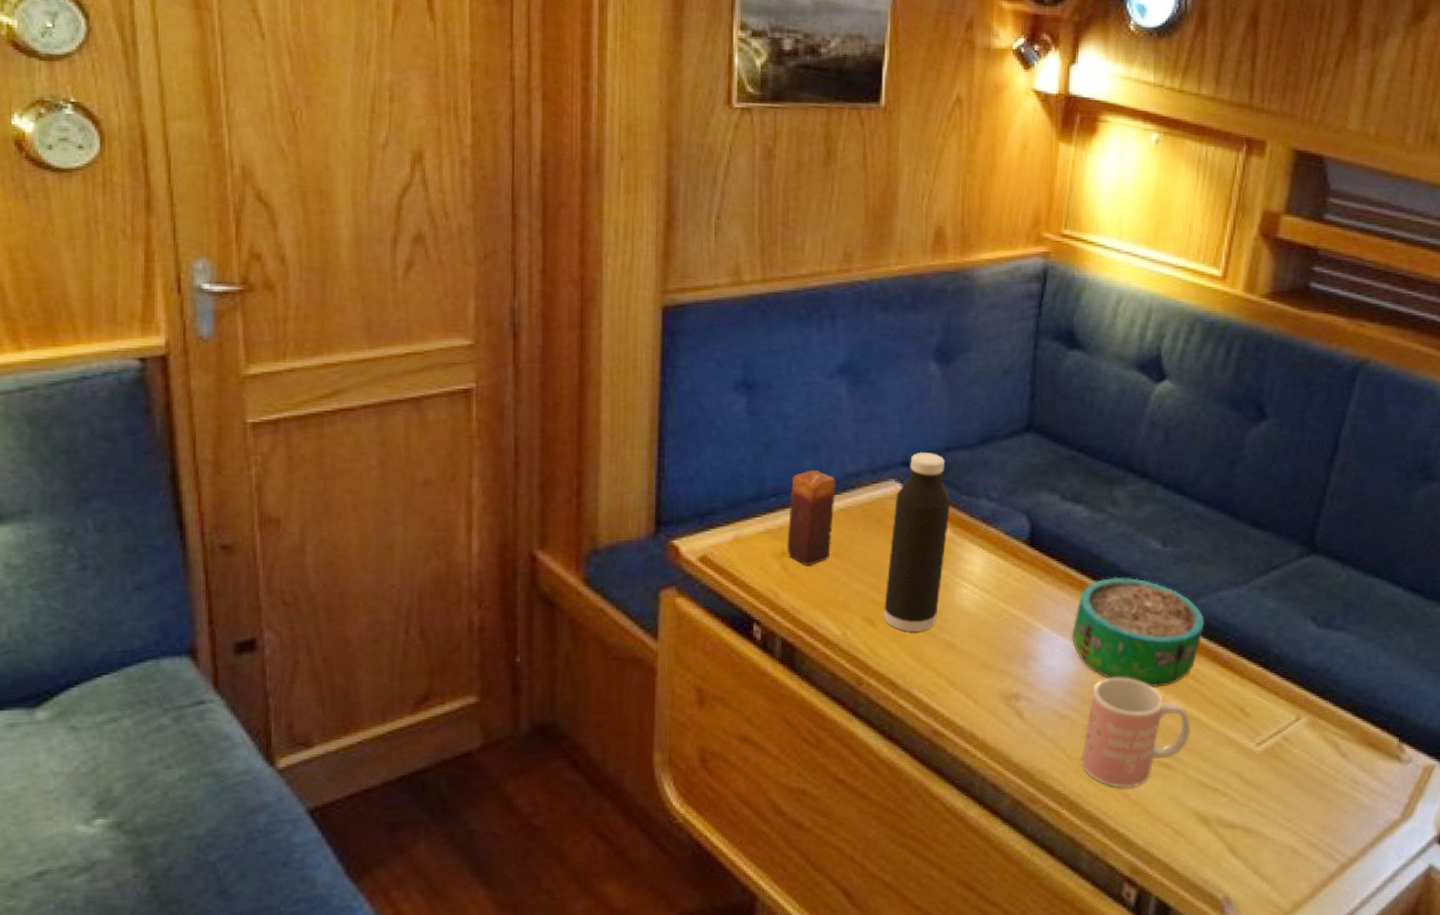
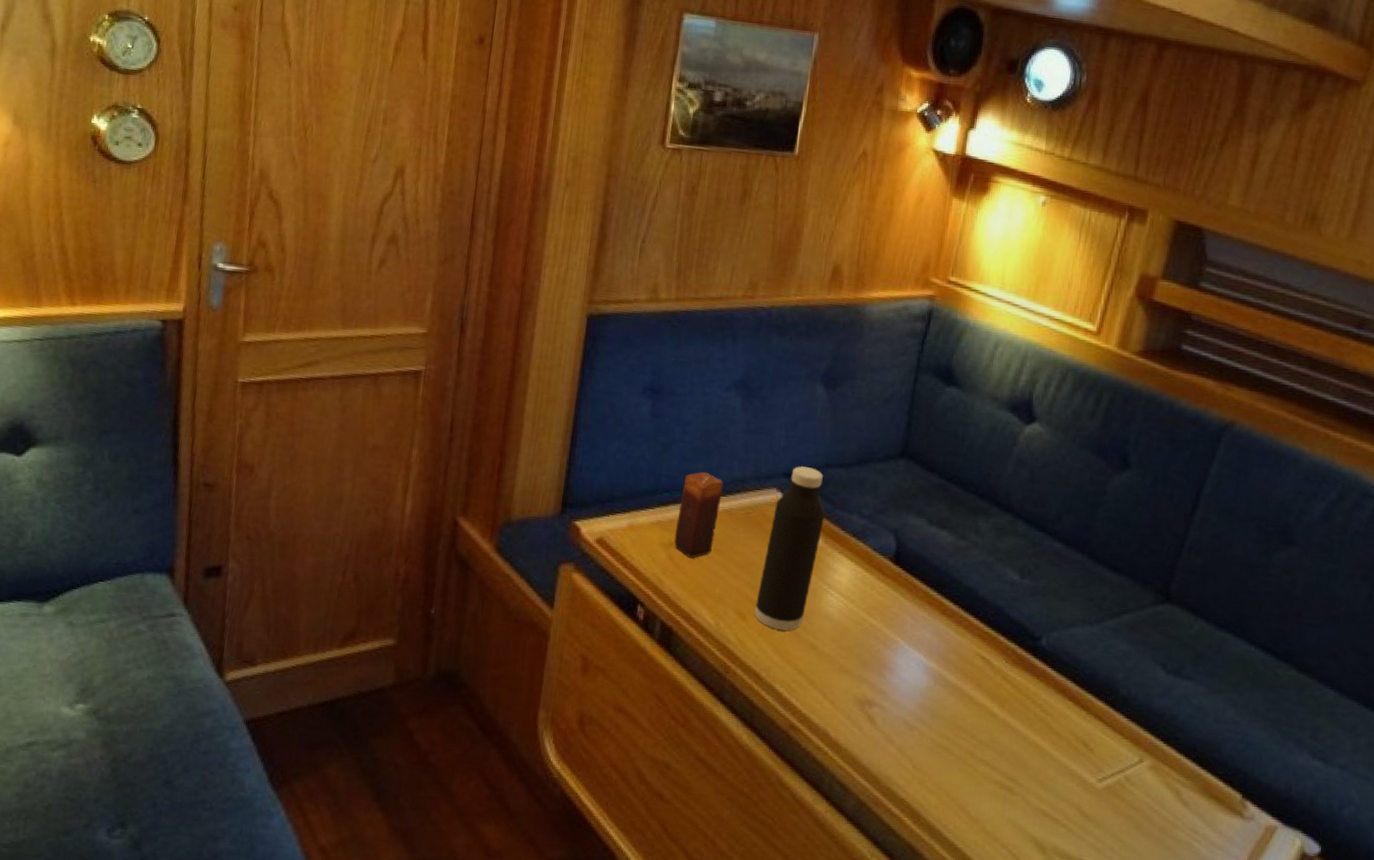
decorative bowl: present [1072,577,1205,687] -> none [927,601,1056,712]
mug: present [1081,677,1191,788] -> none [926,696,1035,805]

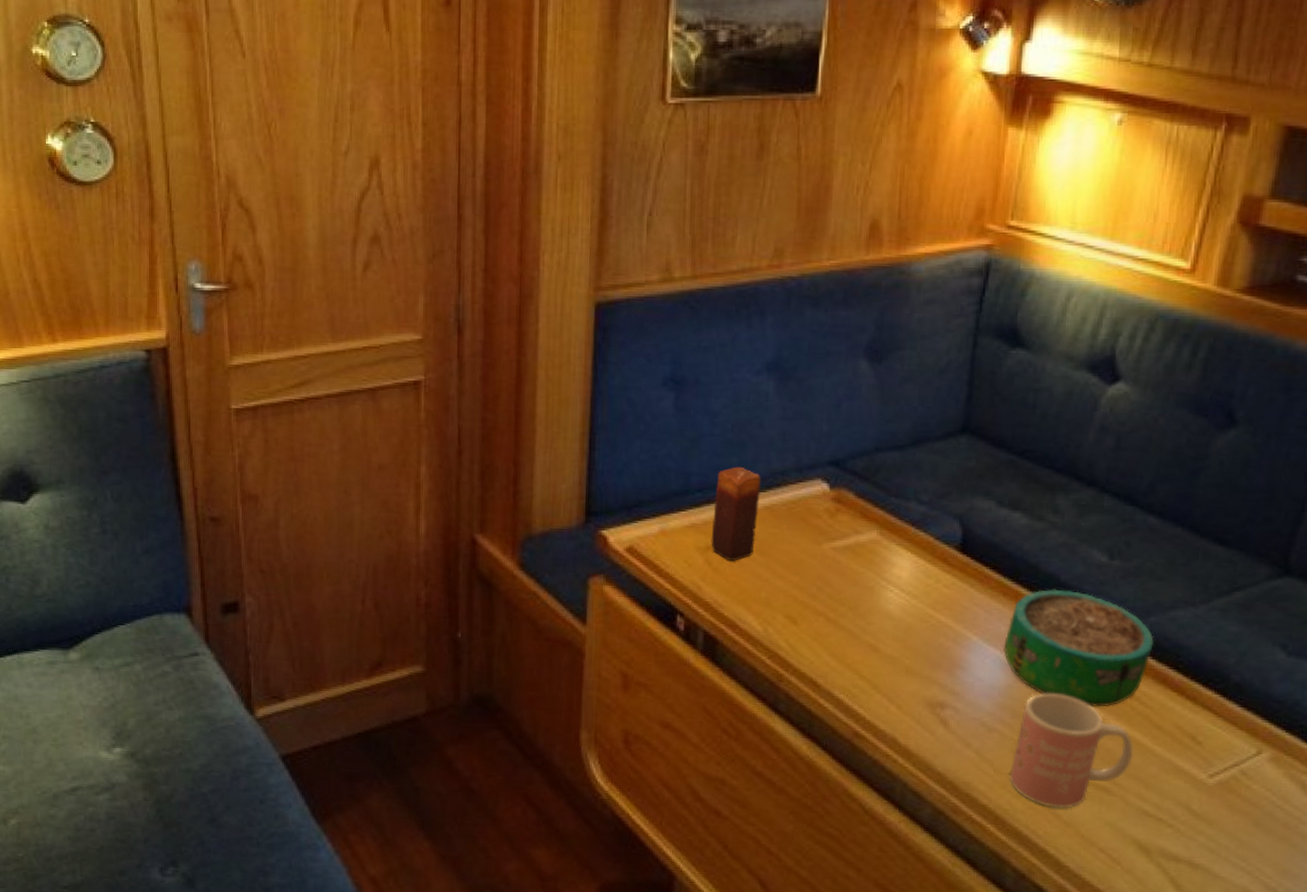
water bottle: present [755,465,825,631] -> none [806,451,878,634]
mug: none [926,696,1035,805] -> present [1009,693,1134,809]
decorative bowl: none [927,601,1056,712] -> present [1004,589,1154,707]

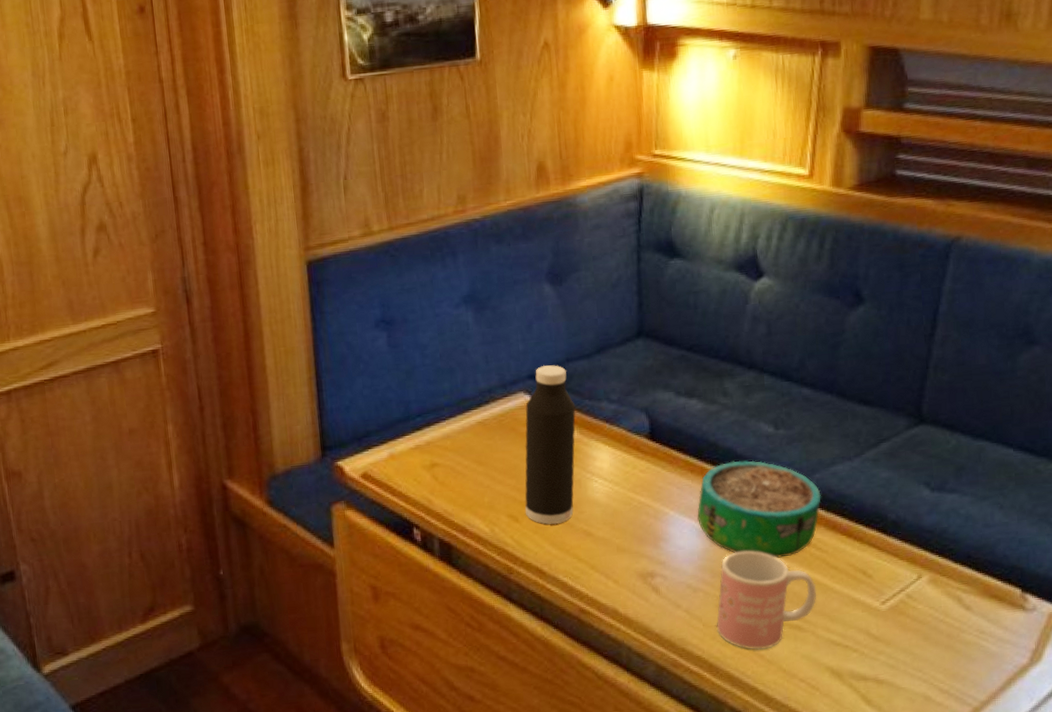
candle: present [711,466,761,562] -> none [433,390,474,475]
water bottle: none [806,451,878,634] -> present [525,365,576,525]

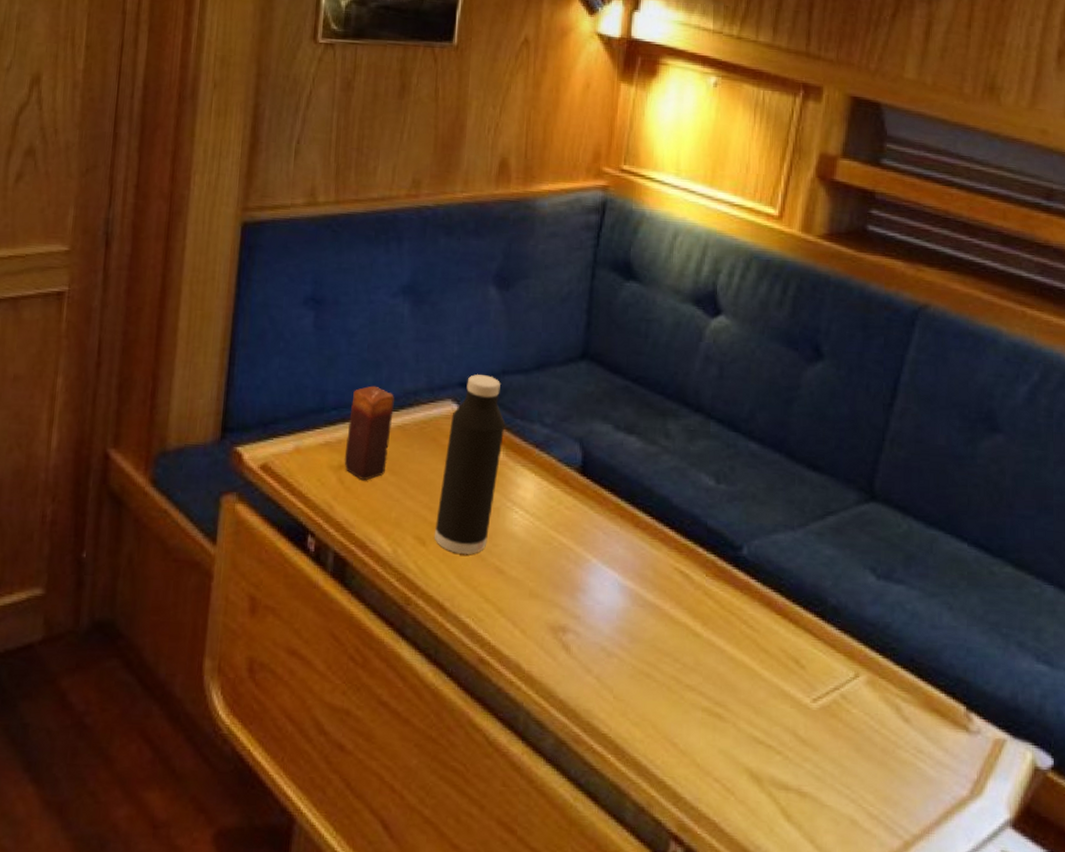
candle: none [433,390,474,475] -> present [344,385,394,481]
decorative bowl: present [697,460,822,558] -> none [622,511,758,631]
mug: present [716,550,817,650] -> none [628,616,743,736]

